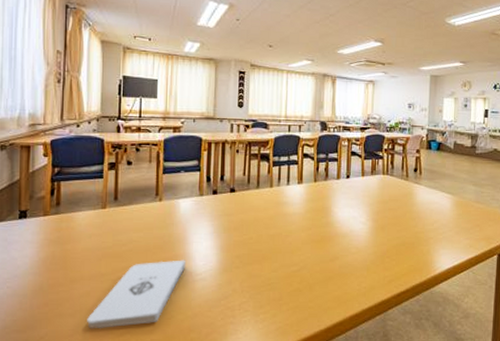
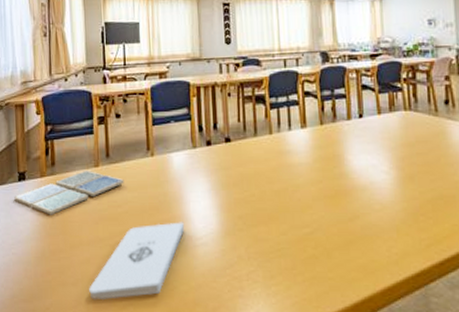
drink coaster: none [13,212,131,252] -> present [14,171,124,215]

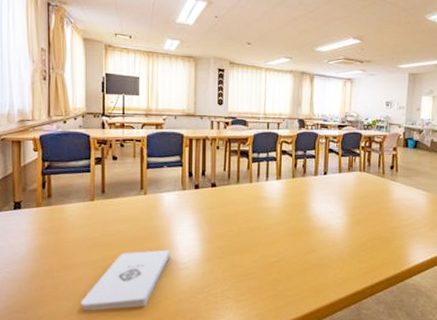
drink coaster: present [14,171,124,215] -> none [9,204,118,240]

